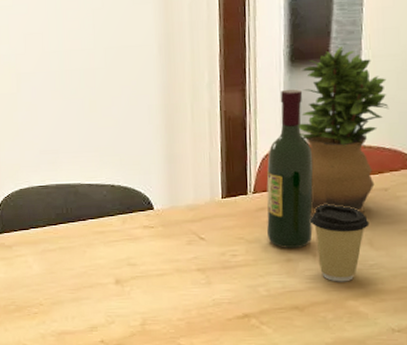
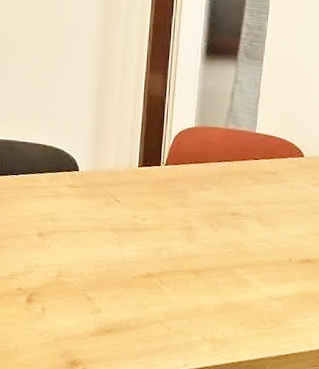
wine bottle: present [266,88,314,248] -> none [174,77,218,218]
potted plant: present [299,46,389,214] -> none [208,46,283,192]
coffee cup: present [311,204,370,282] -> none [211,181,259,252]

